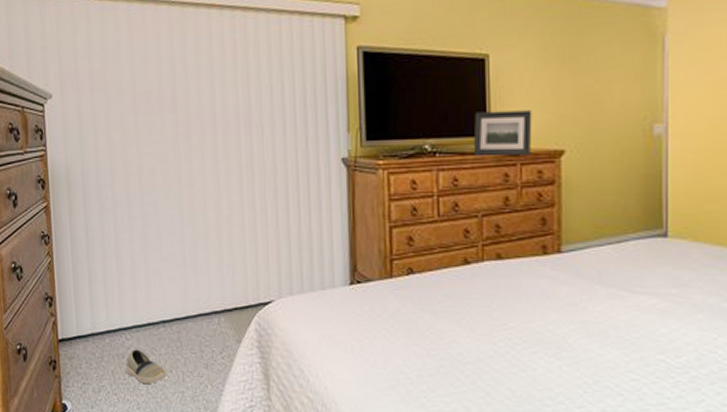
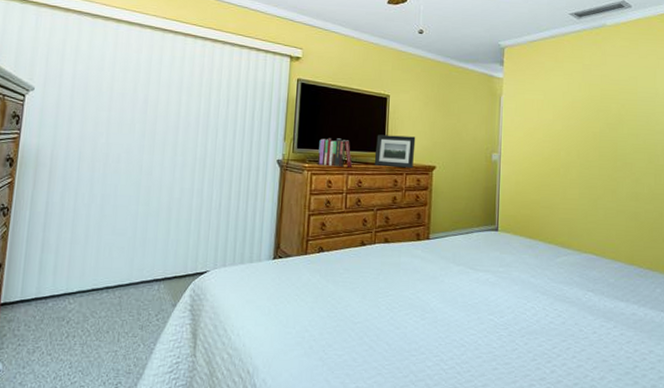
shoe: present [125,349,167,385] -> none [63,312,104,345]
books: none [395,122,442,162] -> present [318,138,352,168]

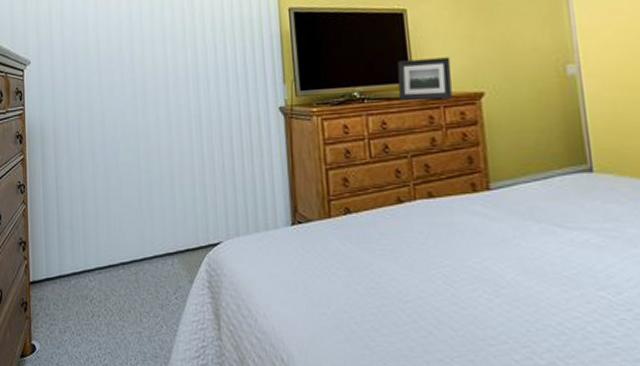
books: present [318,138,352,168] -> none [325,72,370,109]

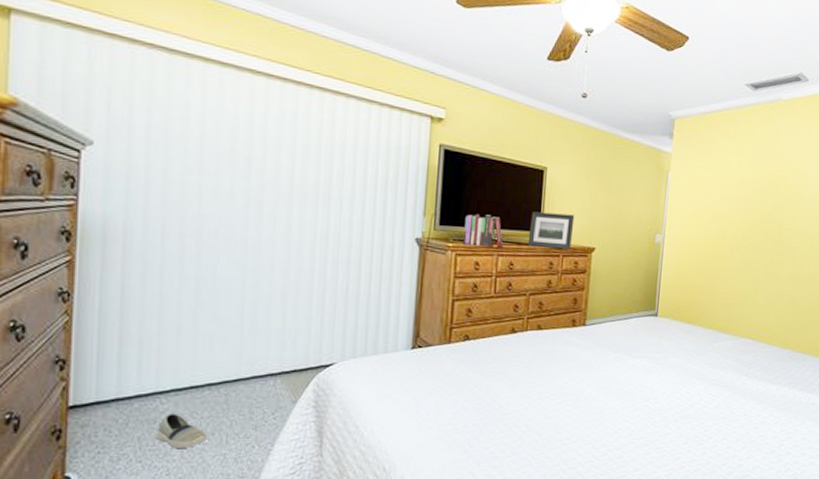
shoe: none [88,290,126,325] -> present [156,414,208,449]
books: none [325,72,370,109] -> present [463,214,503,248]

